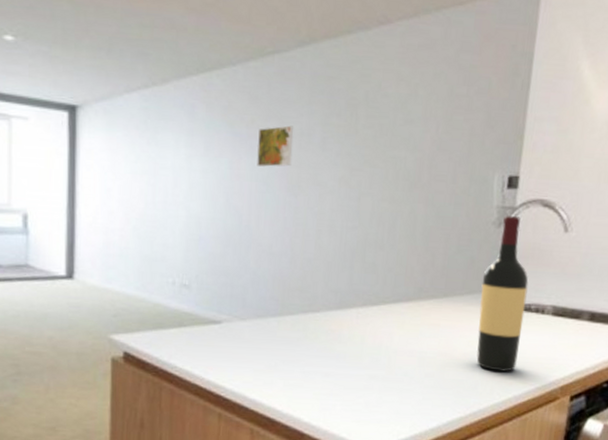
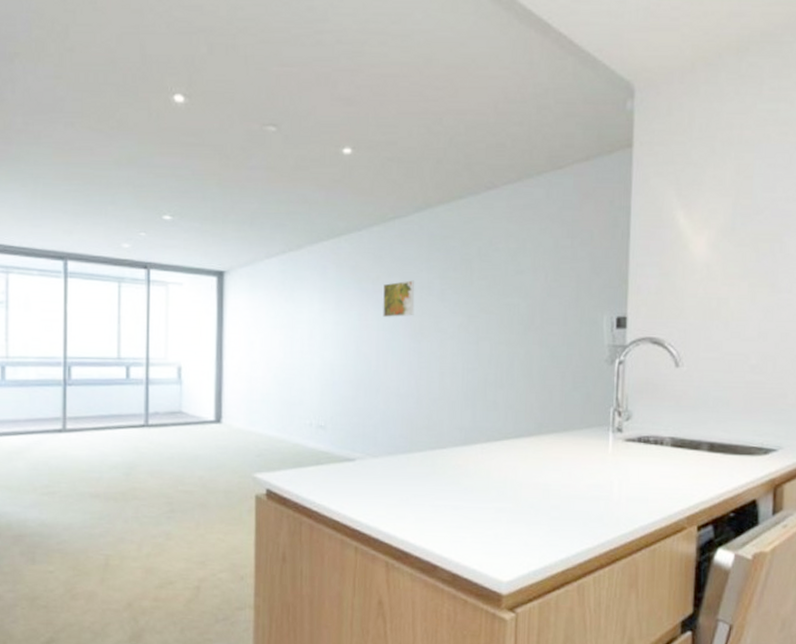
wine bottle: present [476,215,529,372] -> none [598,352,645,503]

